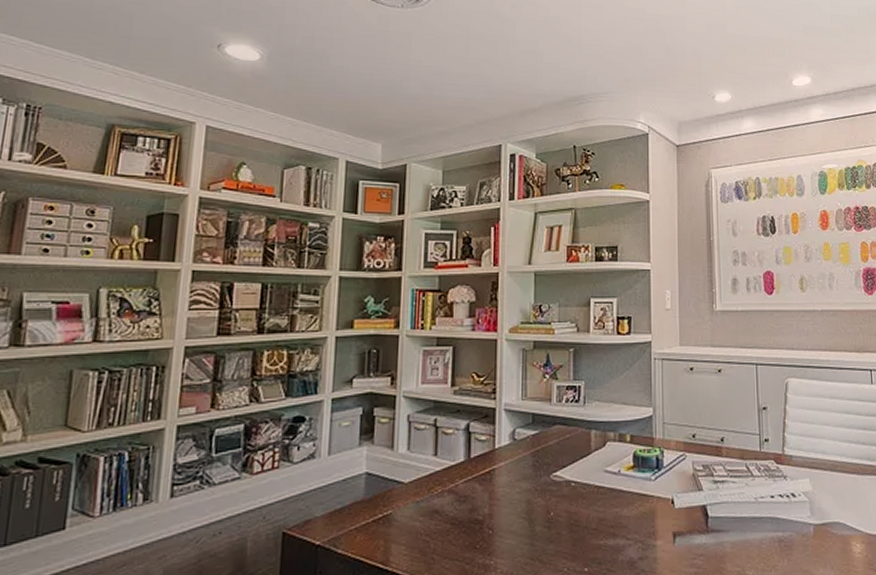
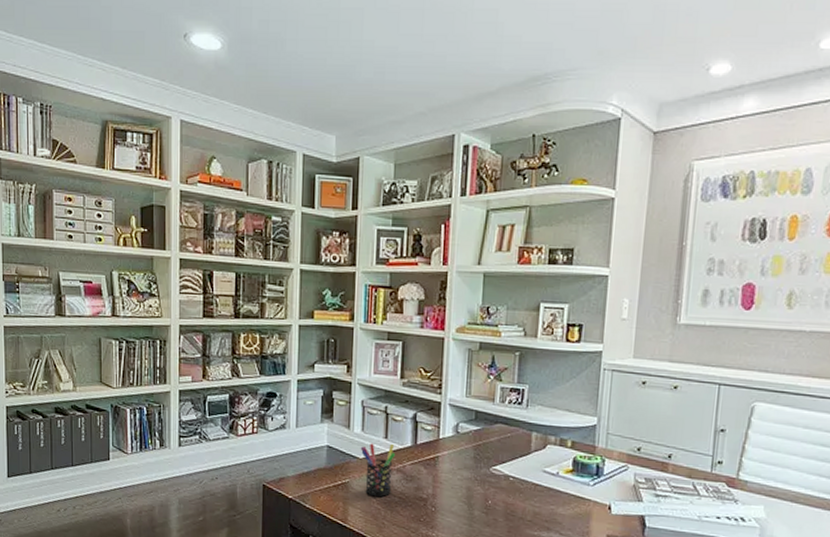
pen holder: none [405,462,446,527] -> present [360,443,395,497]

